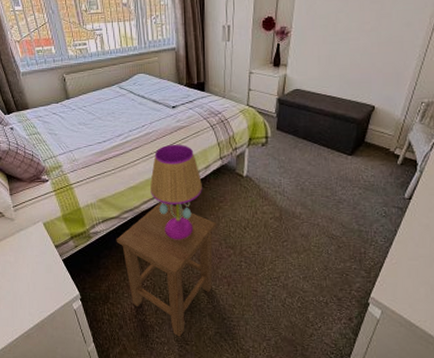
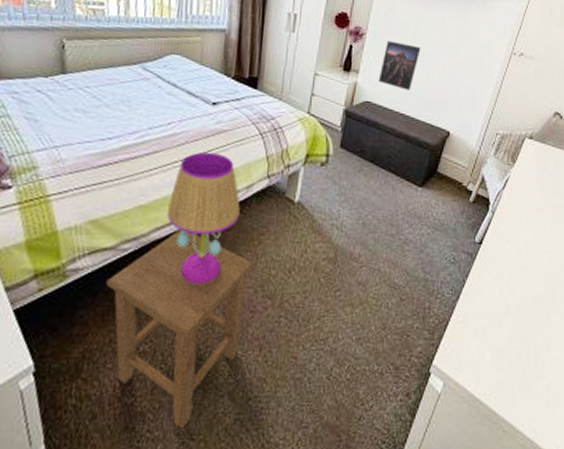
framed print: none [305,34,342,75] -> present [378,40,421,91]

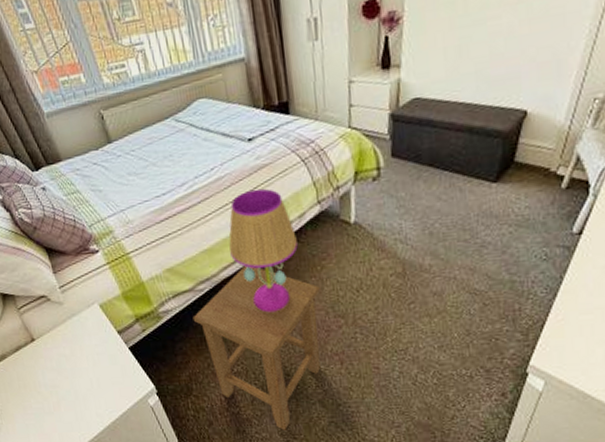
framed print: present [378,40,421,91] -> none [426,13,477,74]

